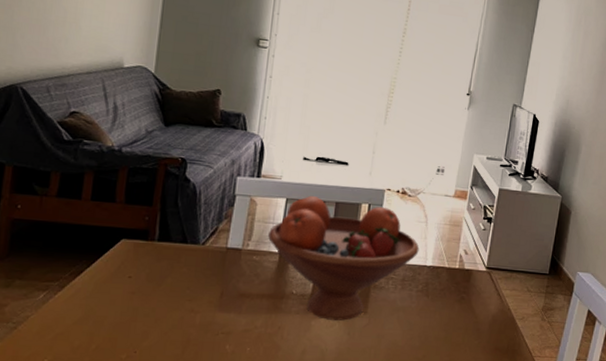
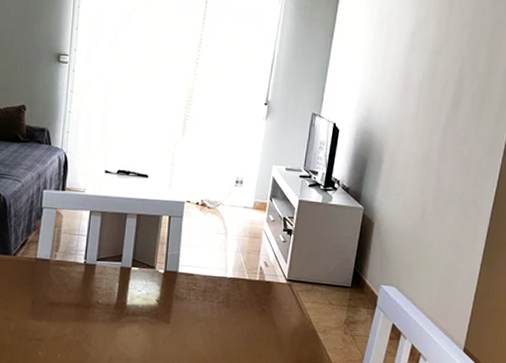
fruit bowl: present [267,195,420,321] -> none [73,207,220,330]

